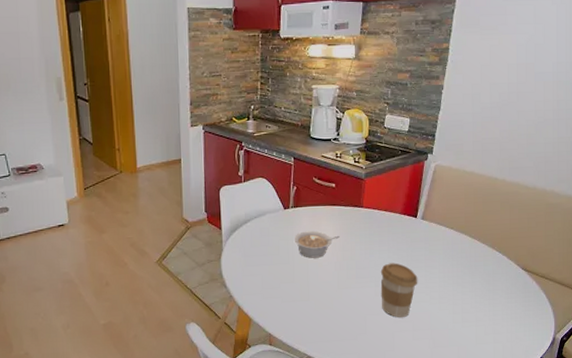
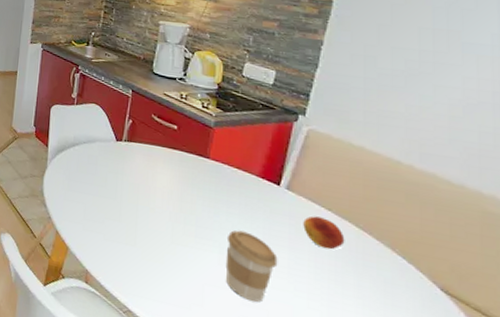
legume: present [294,231,340,258] -> none [124,169,178,203]
fruit: none [434,236,463,260] -> present [303,216,345,250]

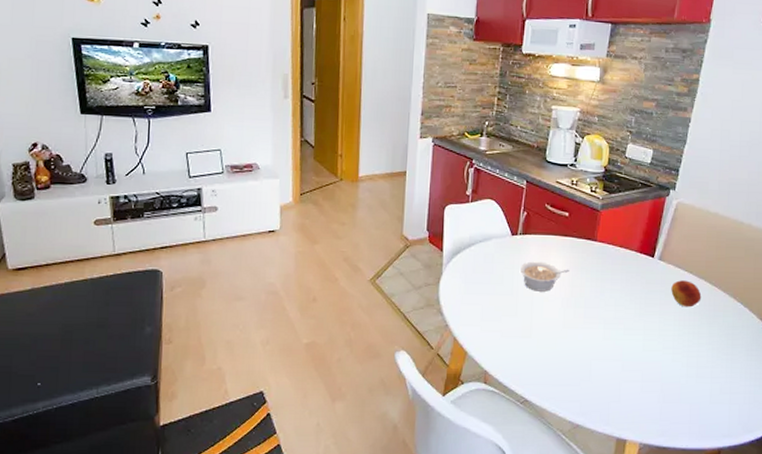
legume: none [124,169,178,203] -> present [519,261,569,292]
coffee cup: present [225,230,278,303] -> none [609,304,651,367]

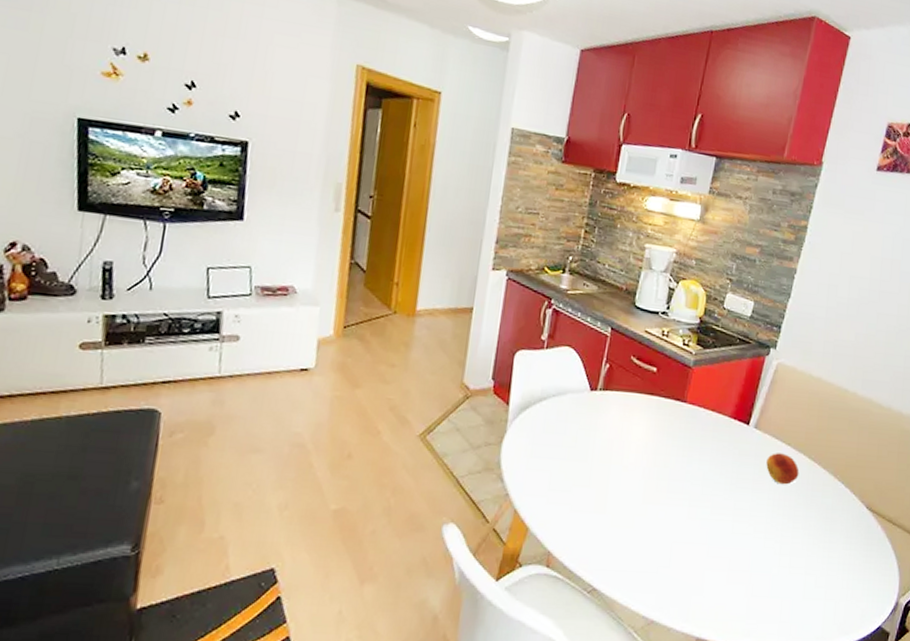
legume: present [519,261,569,292] -> none [596,422,654,459]

